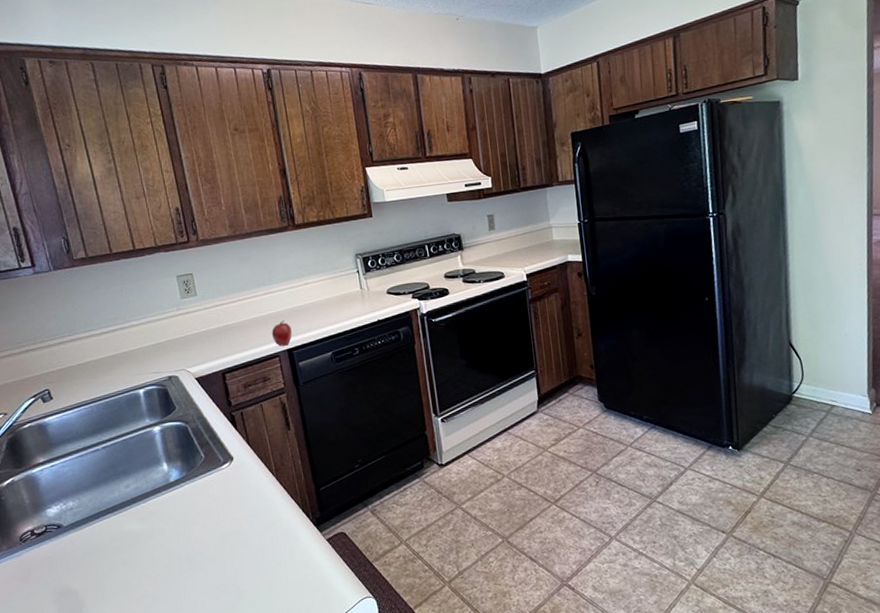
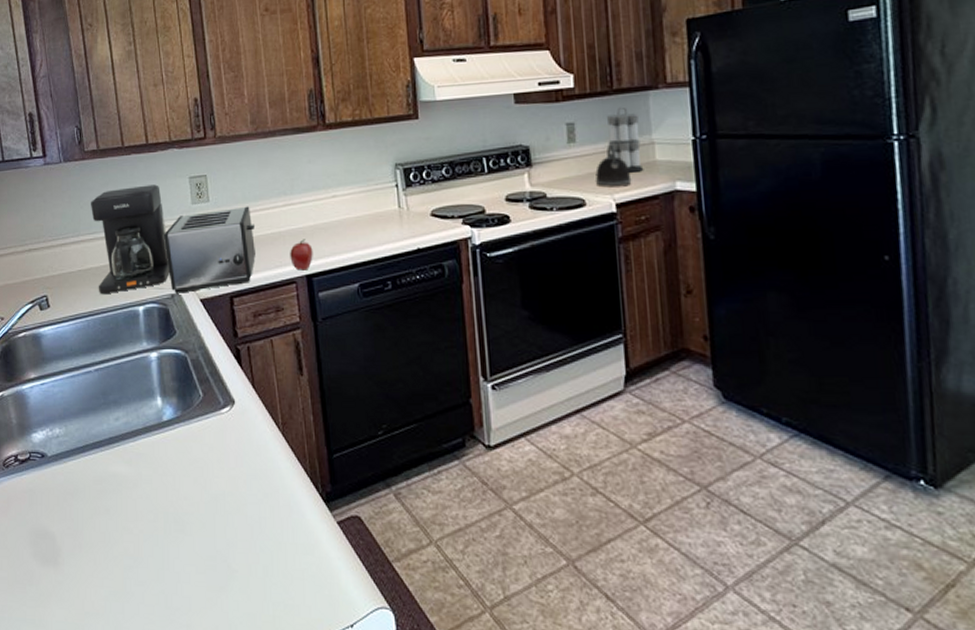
coffee maker: none [84,284,166,382] -> present [91,184,170,293]
toaster: none [157,297,242,375] -> present [164,206,256,293]
kettle: none [510,229,537,263] -> present [595,144,632,188]
spice rack: none [517,200,545,250] -> present [607,106,644,173]

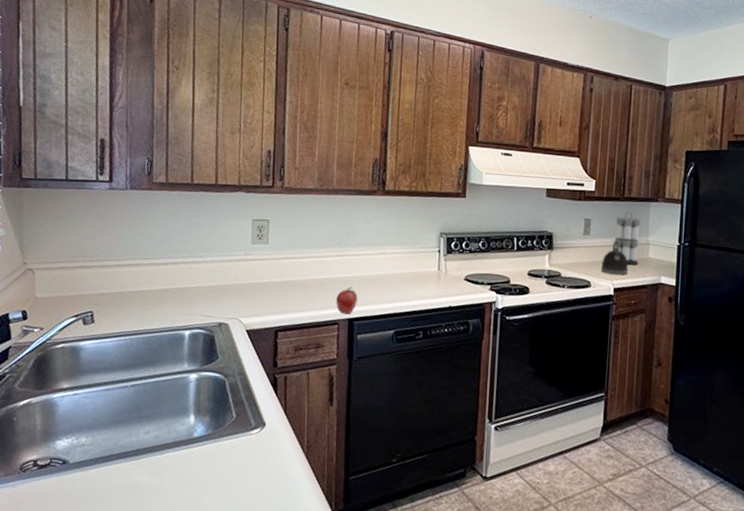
coffee maker: present [91,184,170,293] -> none [146,221,224,316]
toaster: present [164,206,256,293] -> none [219,252,309,323]

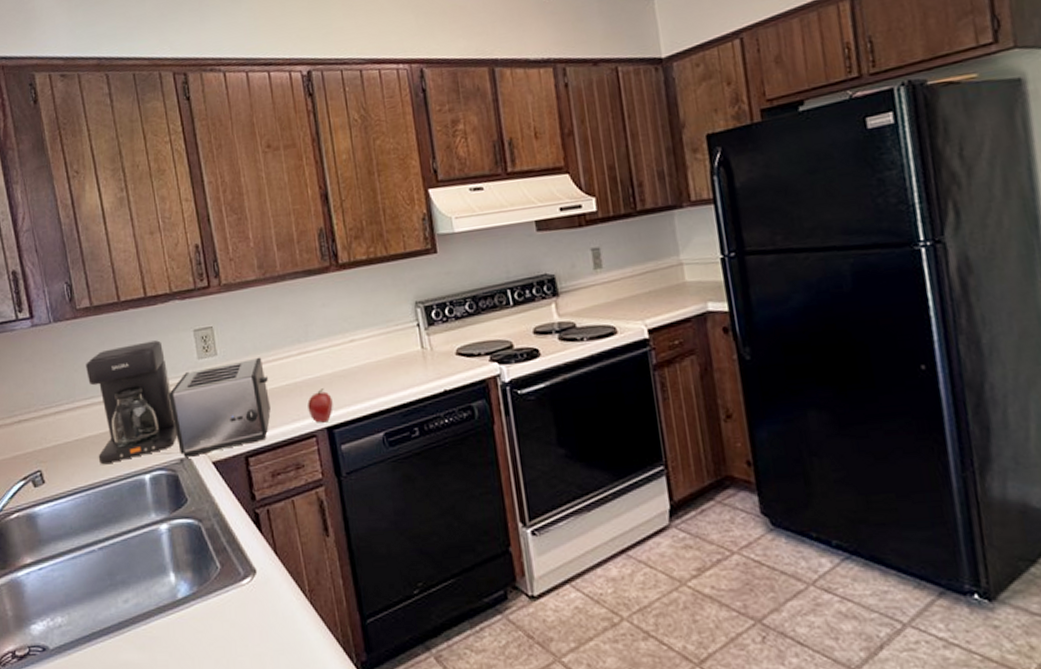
coffee maker: none [146,221,224,316] -> present [86,340,177,464]
toaster: none [219,252,309,323] -> present [169,357,271,457]
kettle: present [600,240,629,276] -> none [624,267,663,314]
spice rack: present [614,211,640,265] -> none [633,227,674,296]

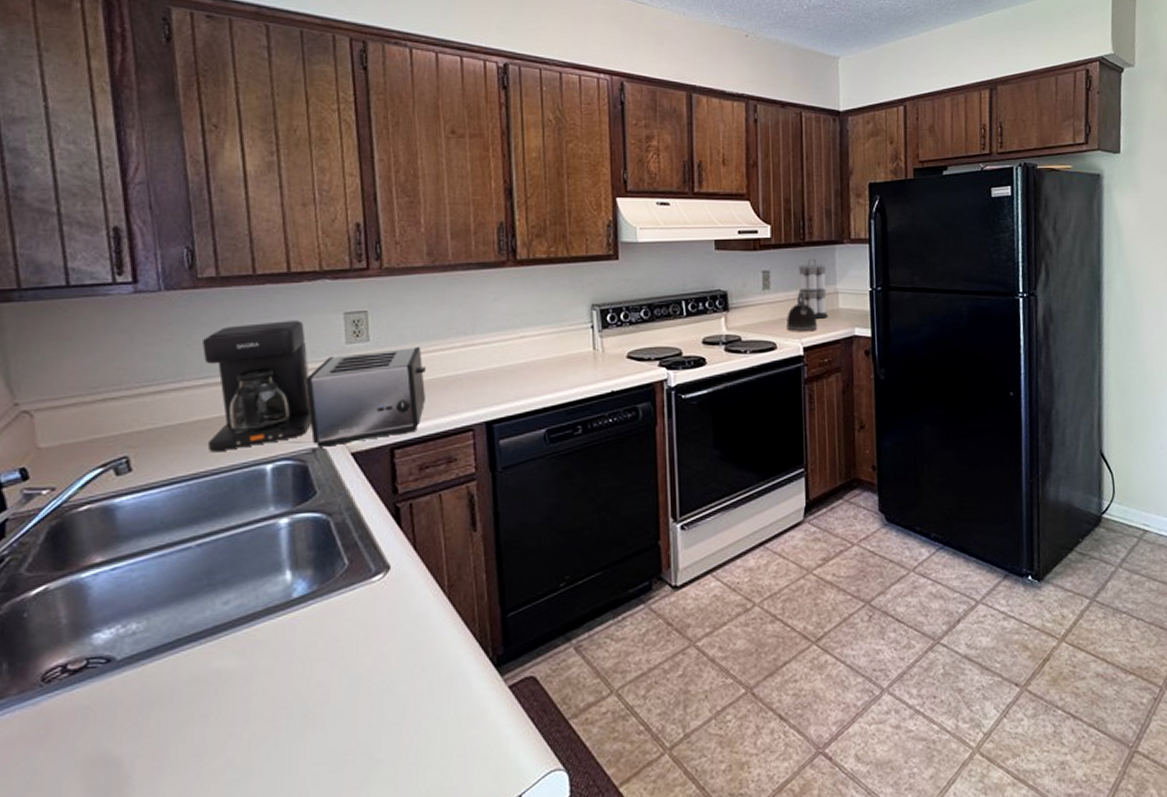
fruit: present [307,388,333,423] -> none [467,382,495,417]
kettle: none [624,267,663,314] -> present [785,292,818,332]
spice rack: none [633,227,674,296] -> present [798,258,829,319]

